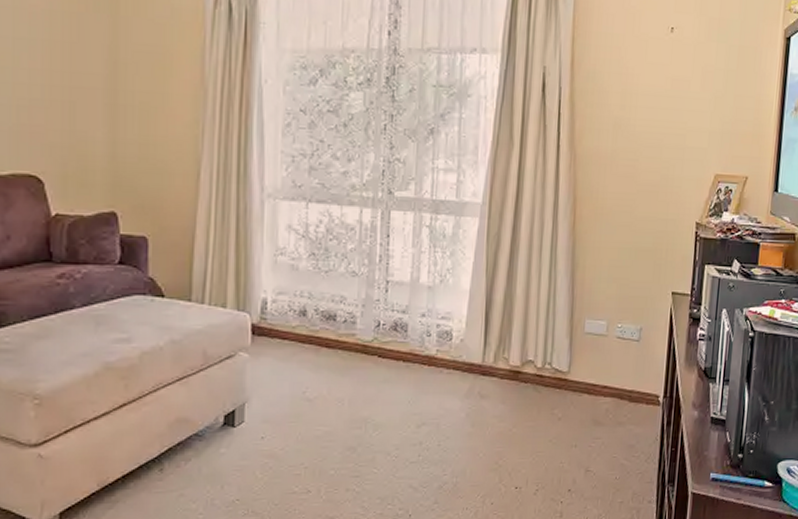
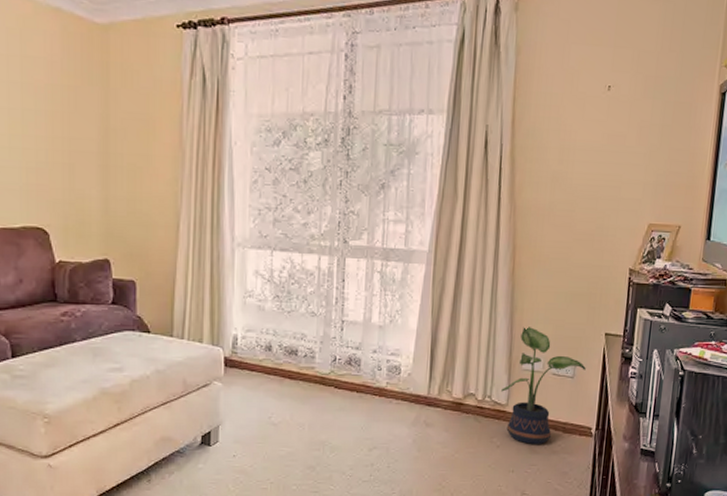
potted plant: none [562,286,652,415] -> present [501,327,586,444]

